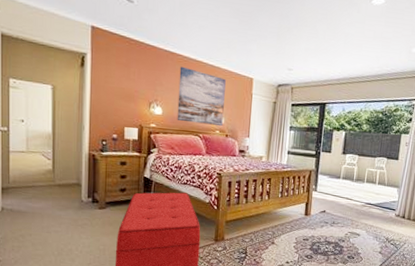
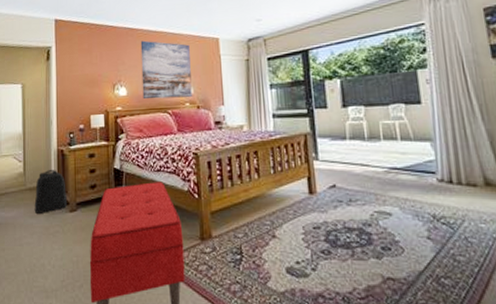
backpack: none [63,170,97,208] -> present [34,169,68,213]

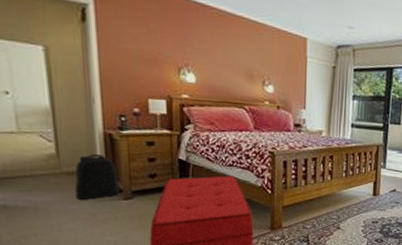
wall art: present [140,40,192,100] -> none [214,22,274,95]

